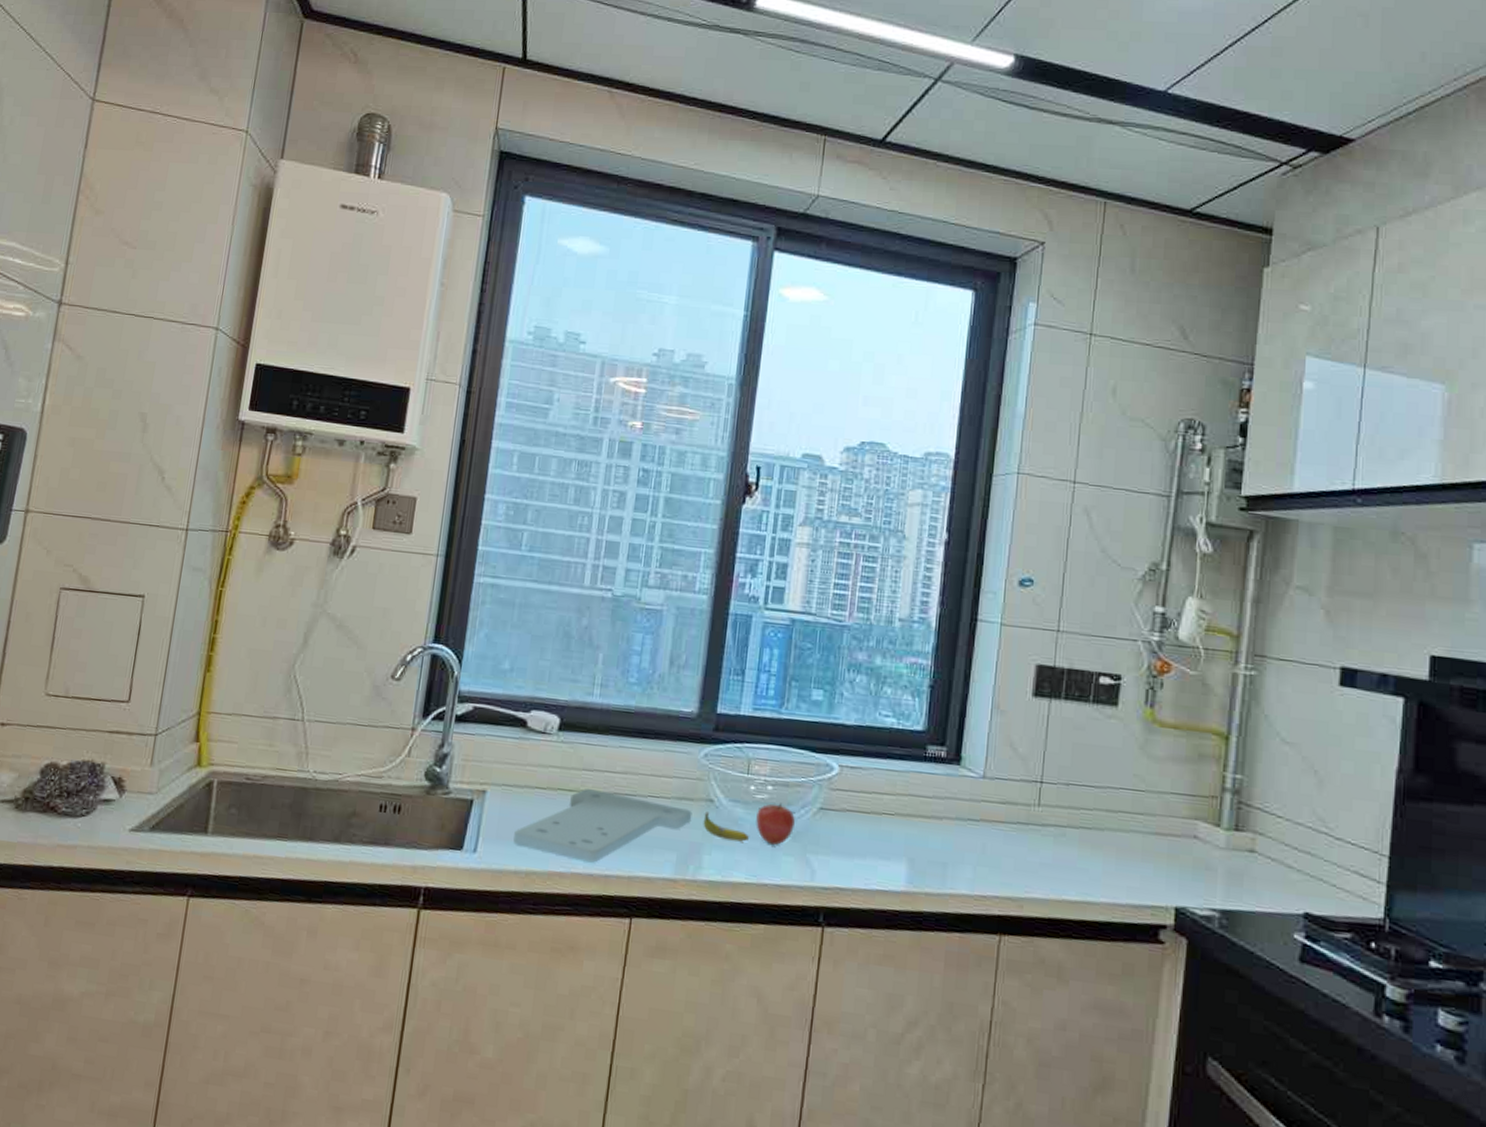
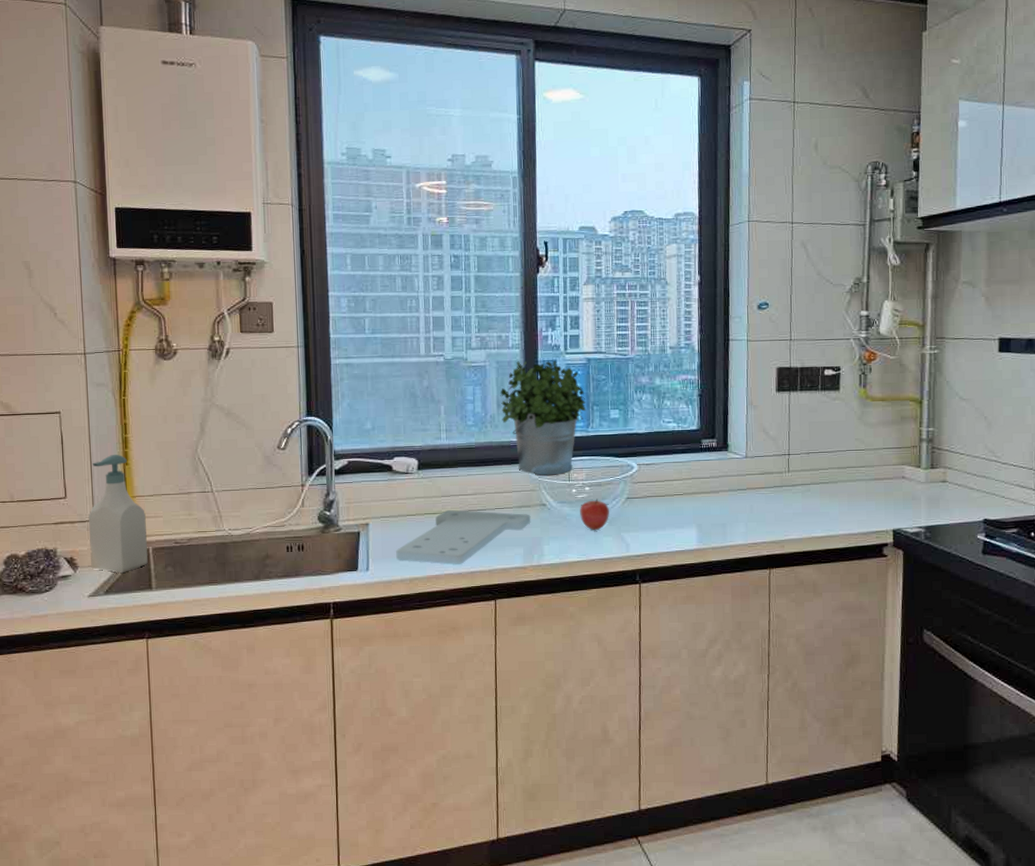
soap bottle: none [141,656,219,808] -> present [88,455,148,574]
potted plant: none [673,610,783,763] -> present [500,361,587,476]
fruit: present [703,811,749,842] -> none [540,513,576,532]

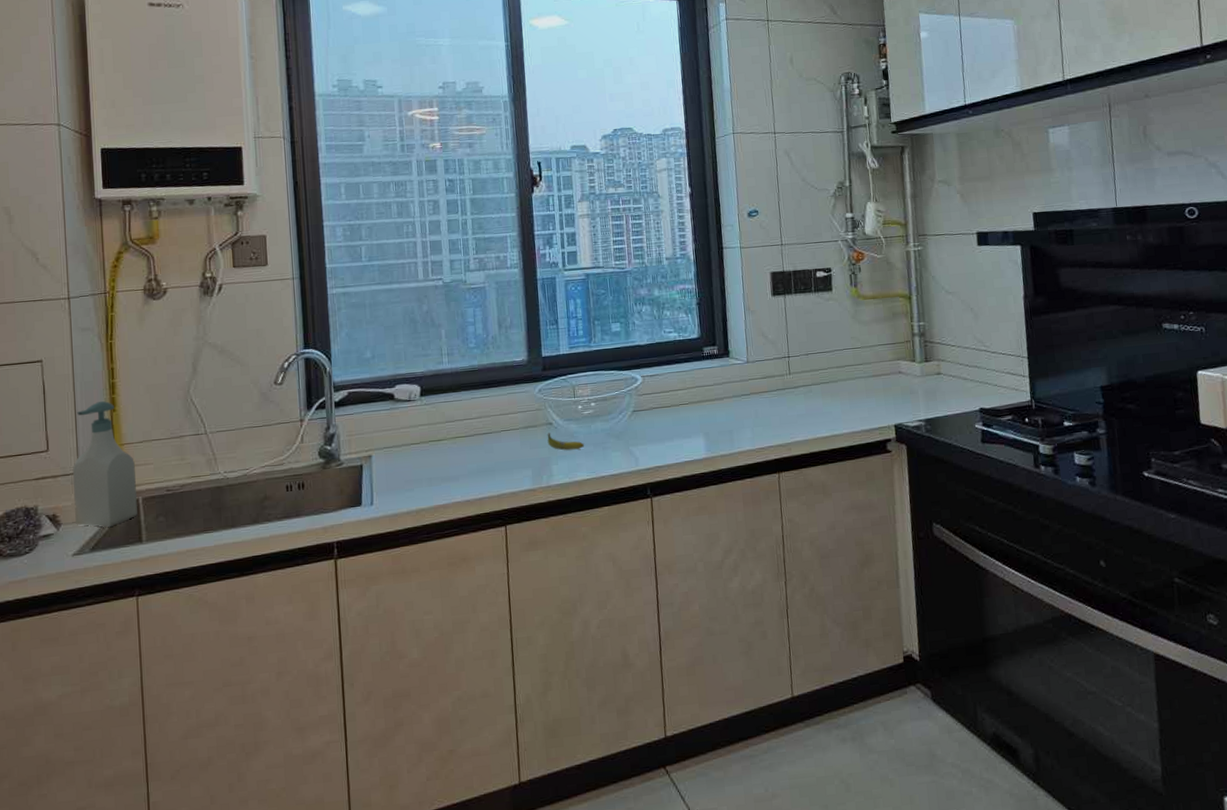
cutting board: present [396,510,531,565] -> none [401,434,538,493]
potted plant: present [500,361,587,476] -> none [500,278,588,394]
fruit: none [540,513,576,532] -> present [547,432,584,451]
fruit: present [580,499,609,530] -> none [586,414,617,446]

